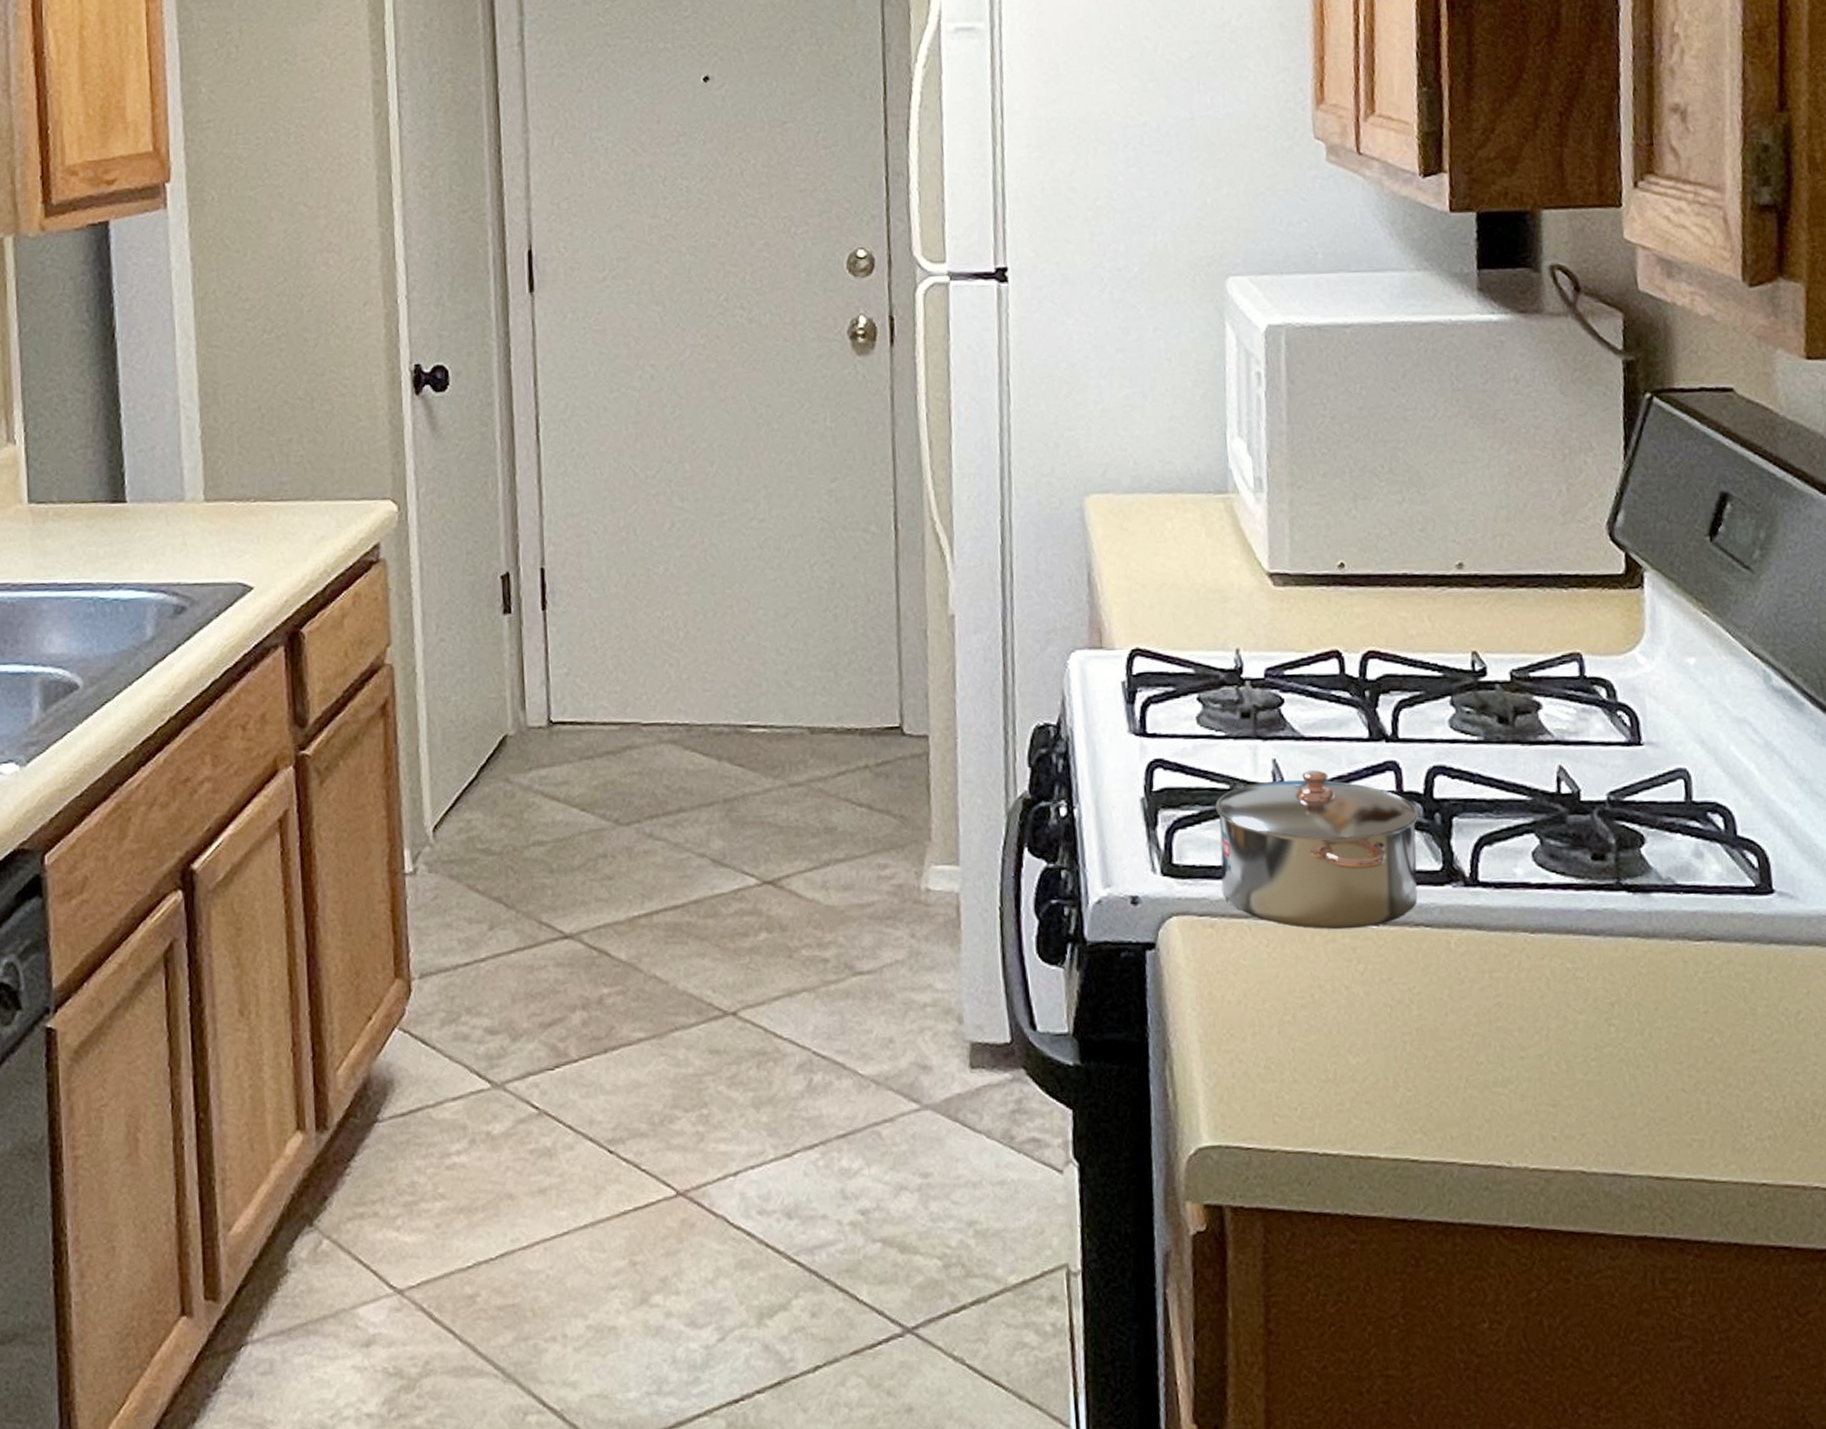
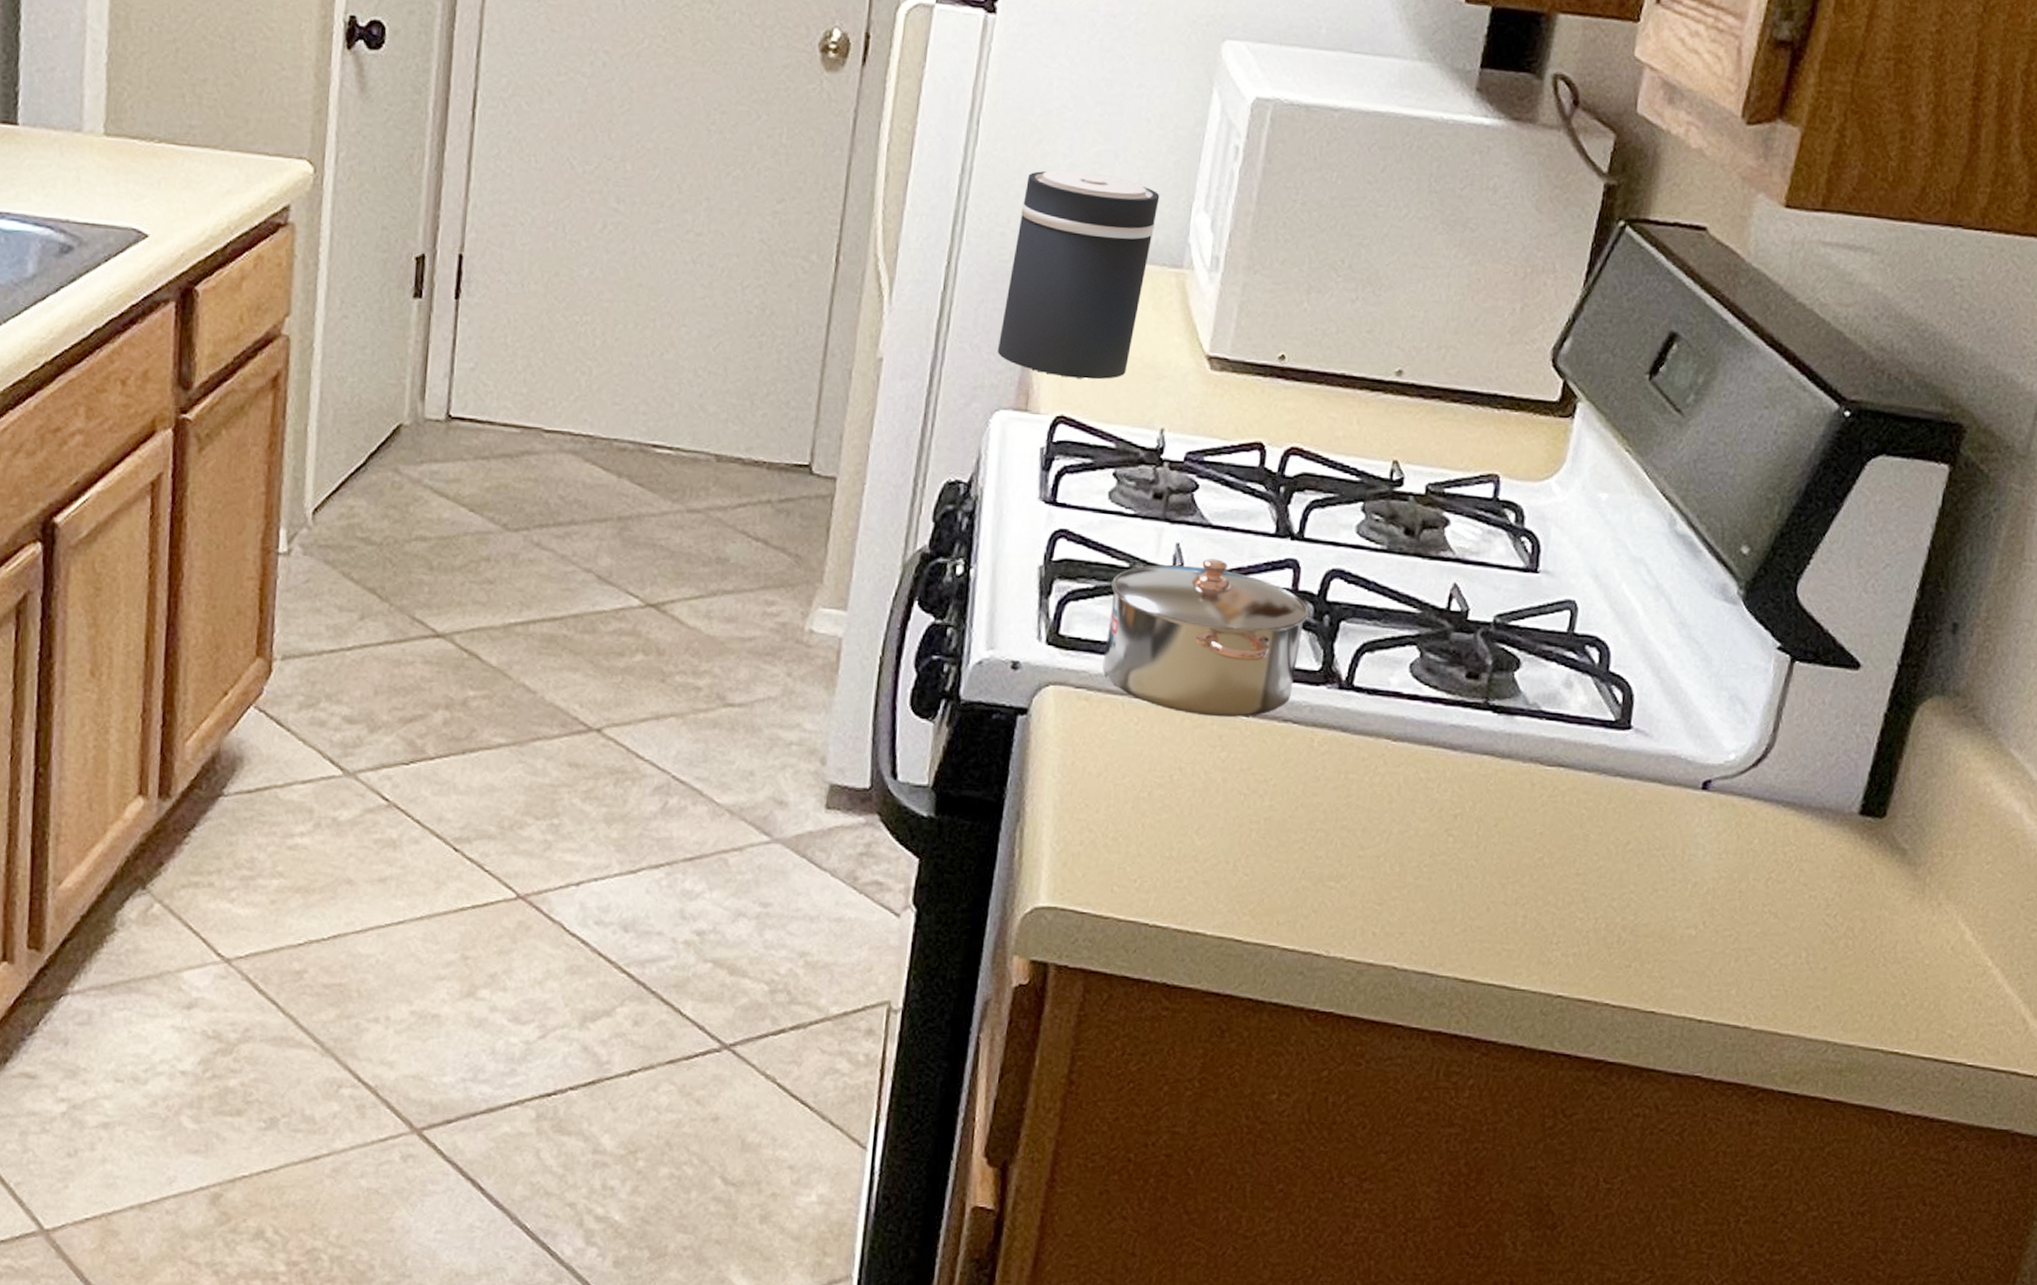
cylinder: none [1063,415,1194,611] -> present [997,170,1160,380]

